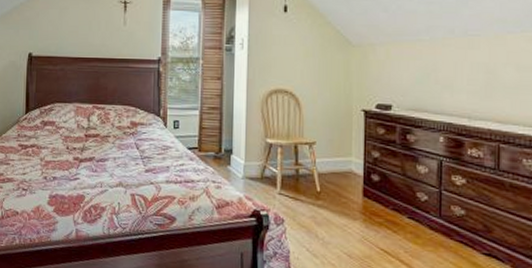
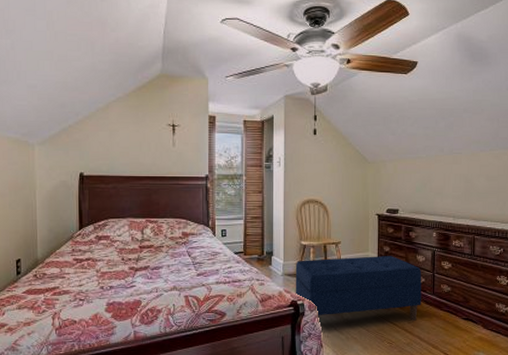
bench: none [258,161,424,250] -> present [295,256,422,321]

